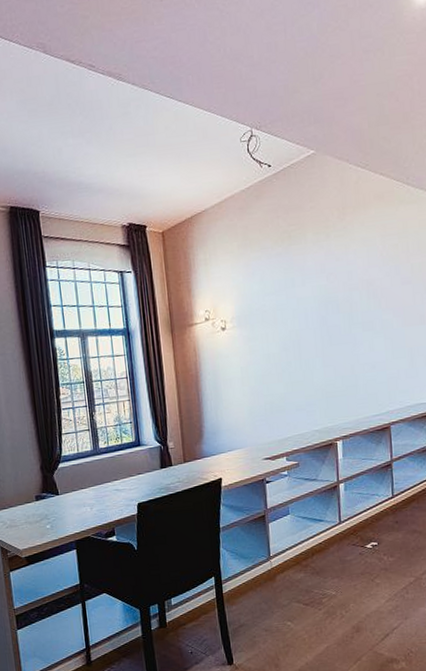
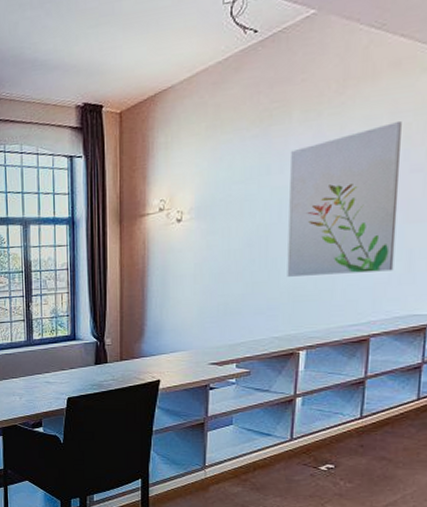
wall art: none [309,242,401,376] -> present [287,120,402,277]

